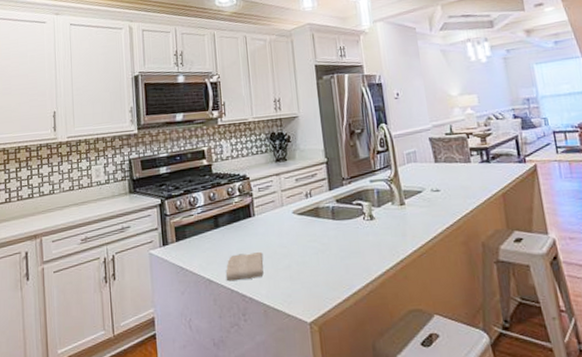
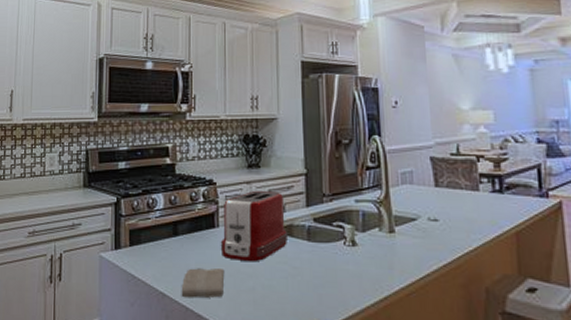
toaster: none [257,180,316,244] -> present [220,191,289,262]

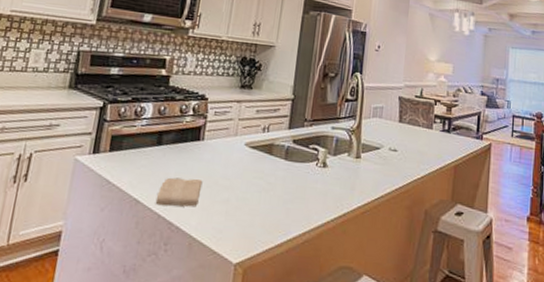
toaster: present [220,191,289,262] -> none [201,110,270,176]

